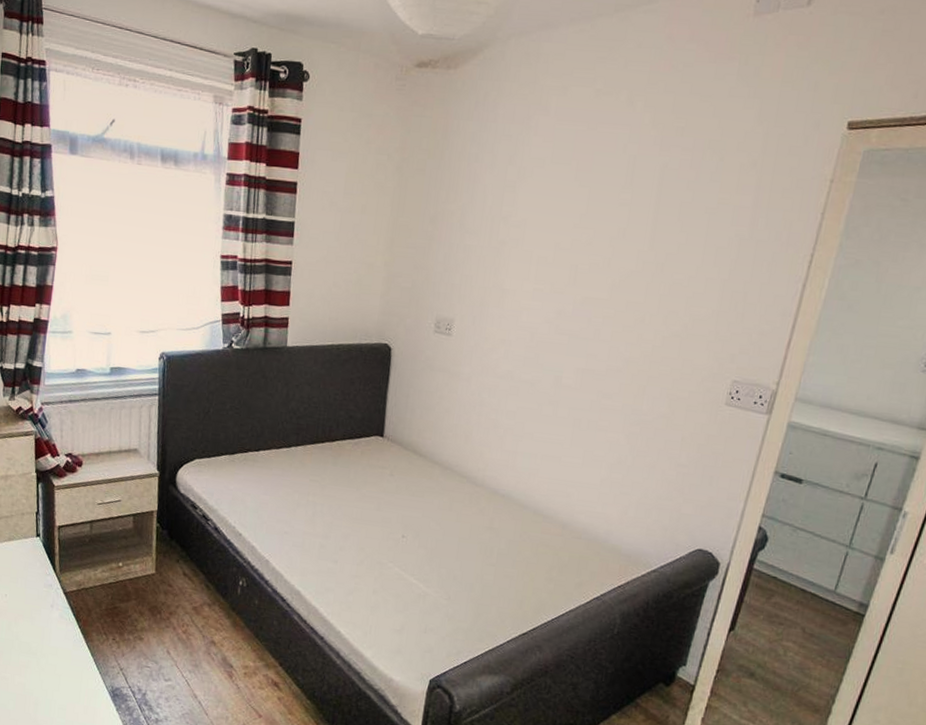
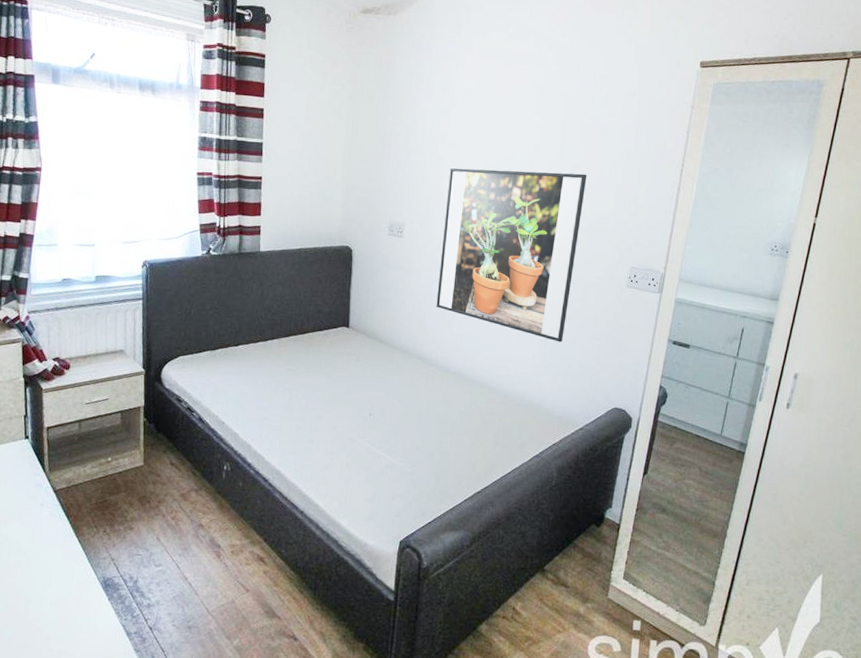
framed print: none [486,255,684,468] -> present [436,168,587,342]

